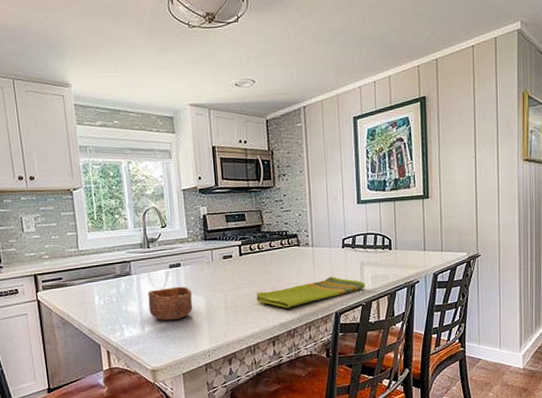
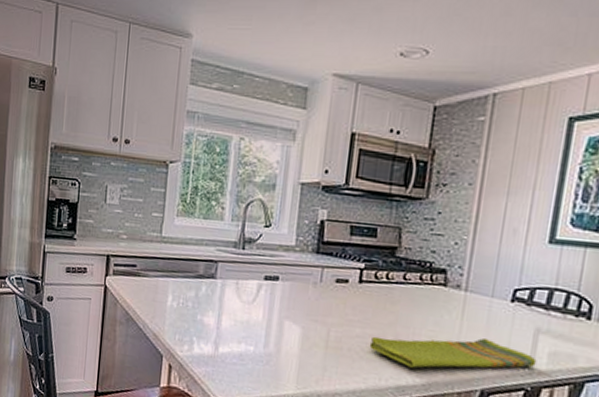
bowl: present [147,286,193,320] -> none [228,302,286,347]

